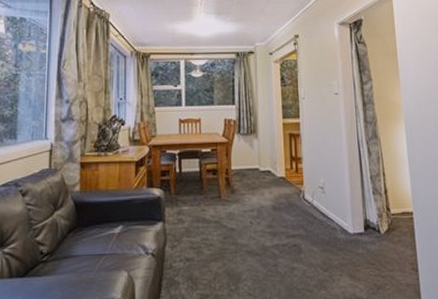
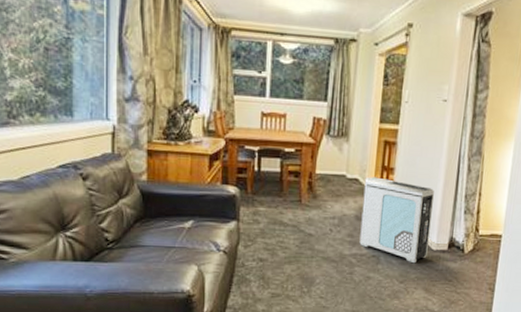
air purifier: none [276,167,346,249] -> present [359,177,434,264]

